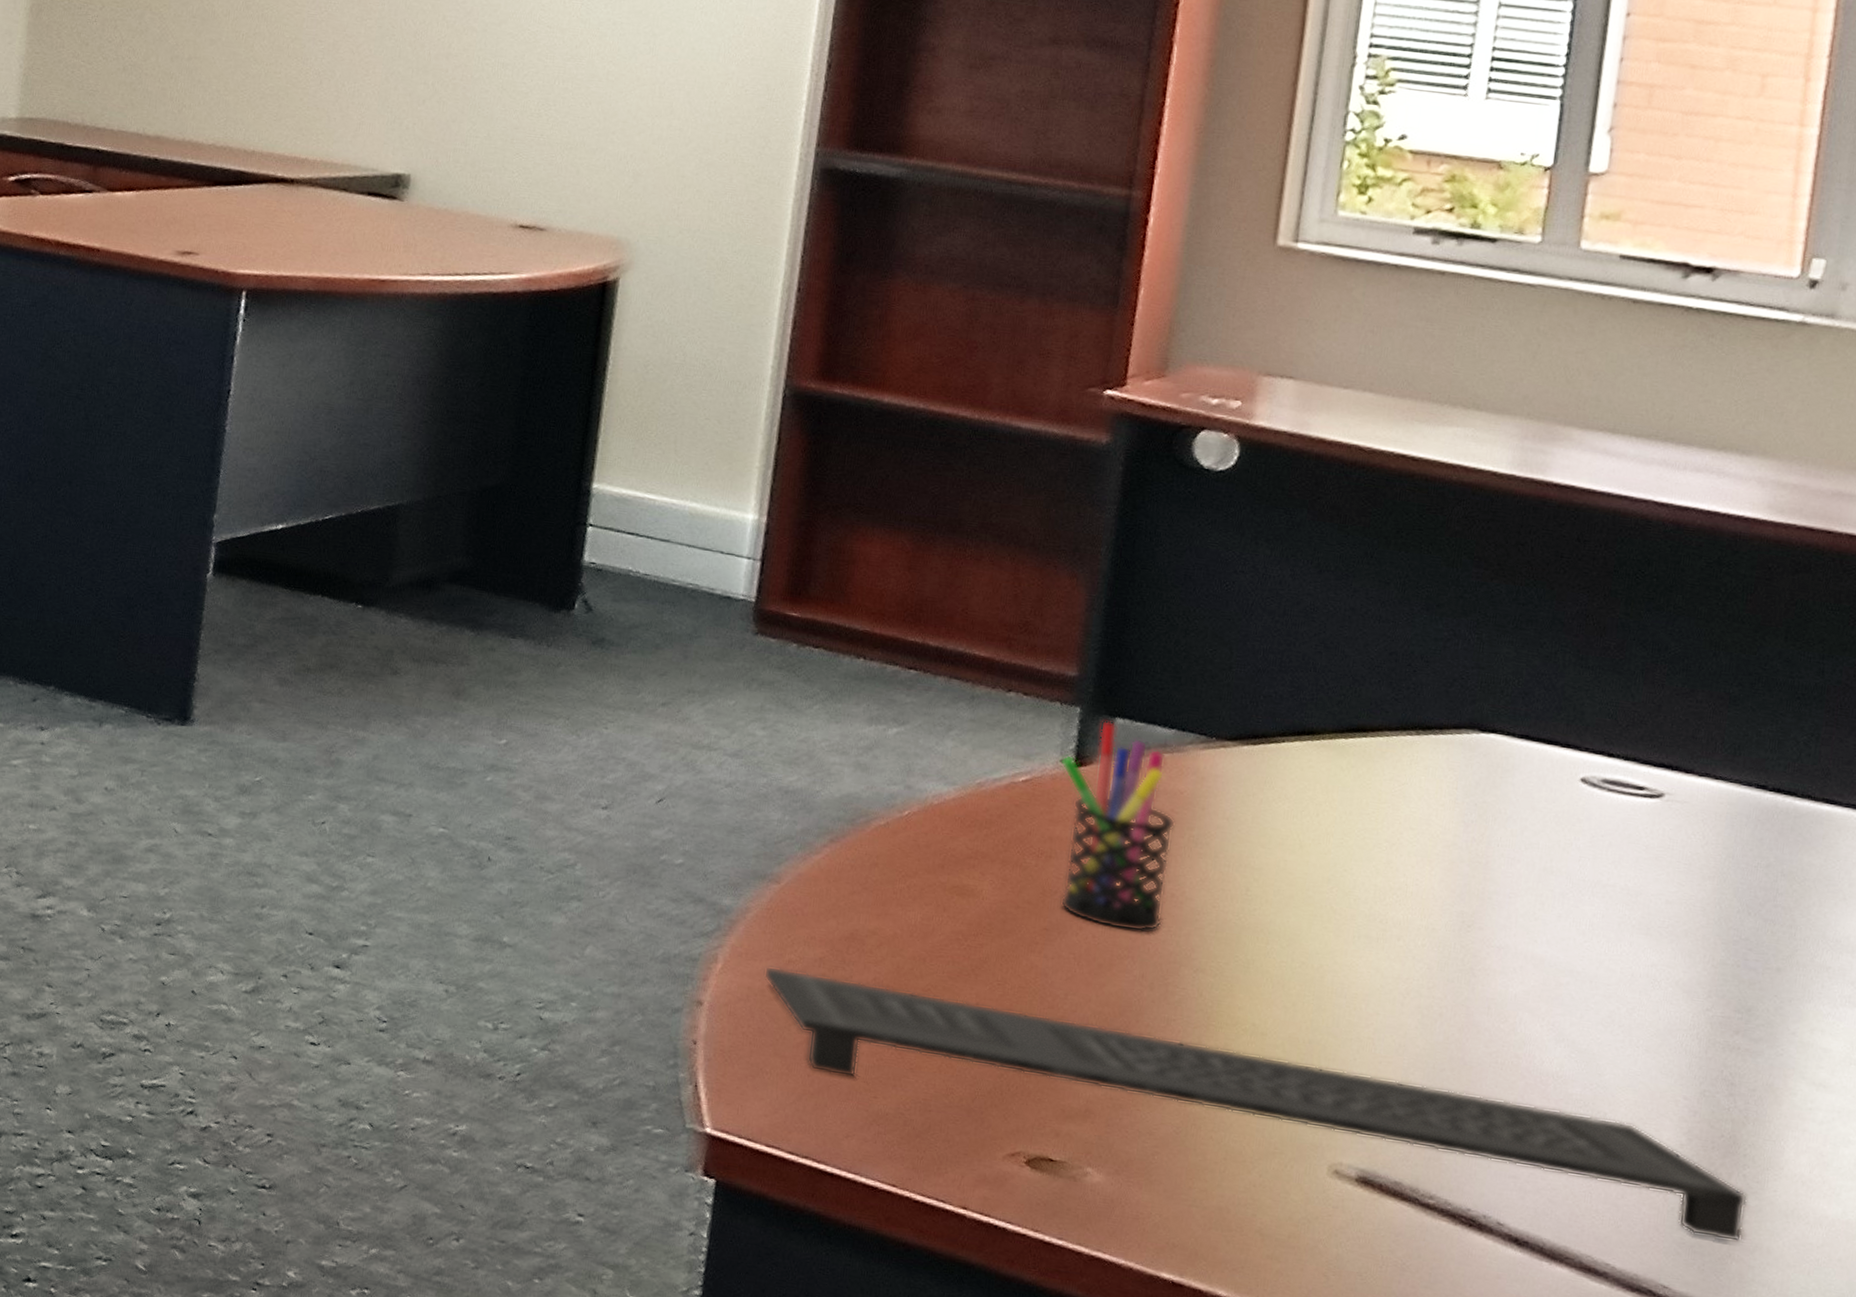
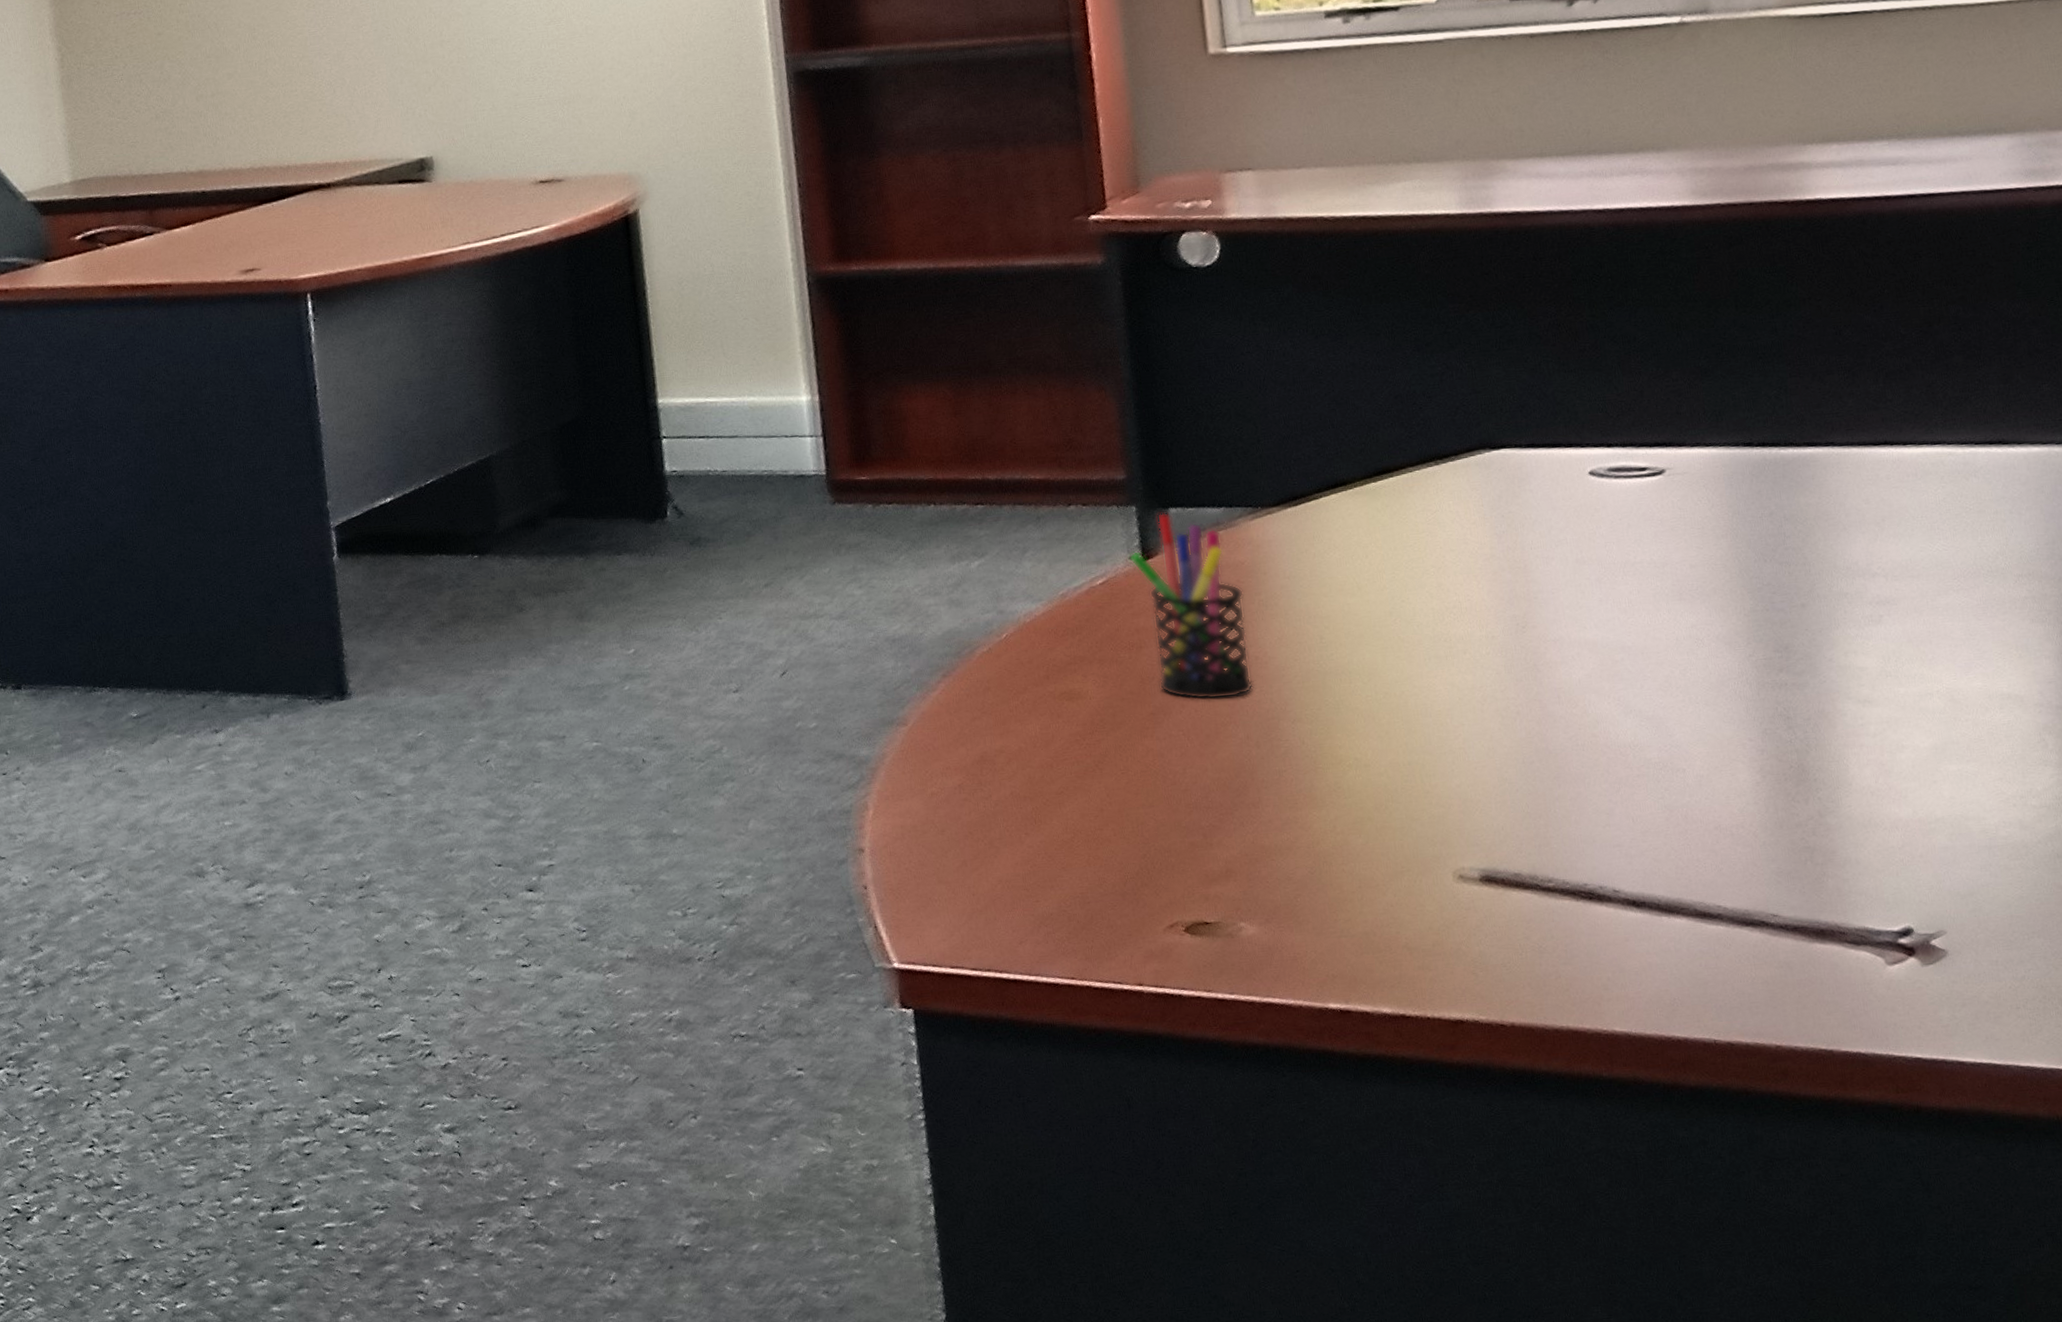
keyboard: present [763,966,1747,1242] -> none [911,773,1831,889]

